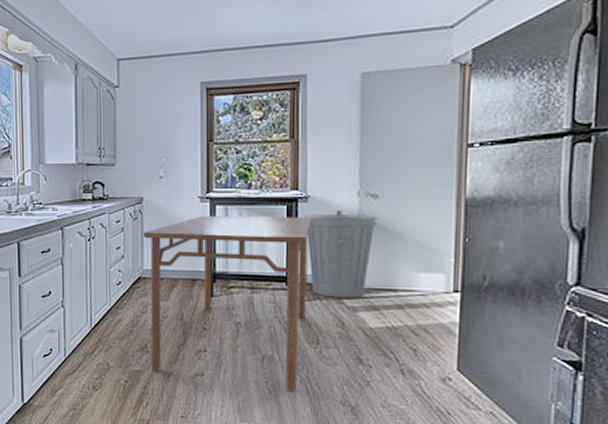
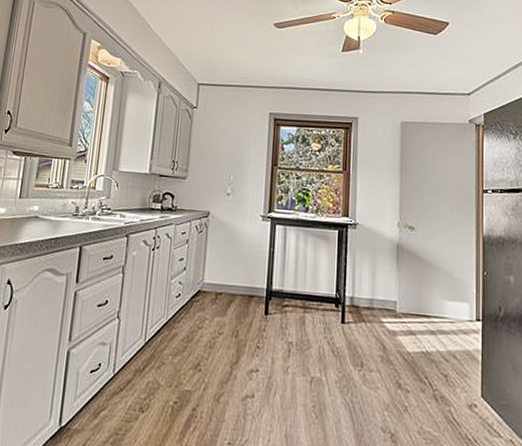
dining table: present [143,215,312,390] -> none [202,233,360,415]
trash can: present [303,210,378,298] -> none [351,238,414,323]

